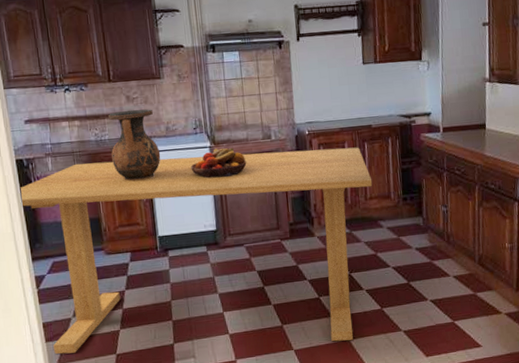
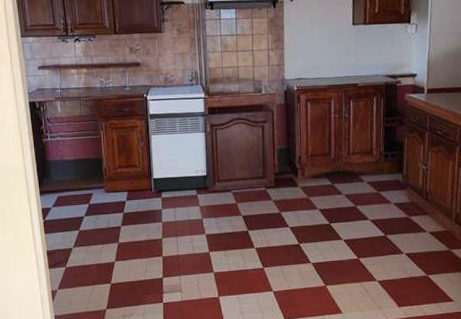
dining table: present [19,147,373,354] -> none [31,104,356,287]
vase: present [108,109,161,182] -> none [113,60,159,127]
fruit bowl: present [190,148,247,179] -> none [185,99,238,128]

